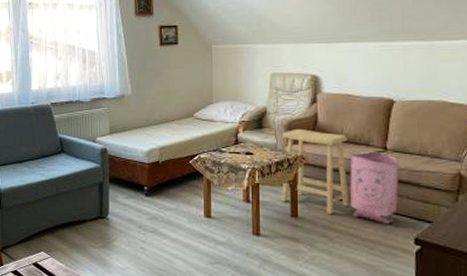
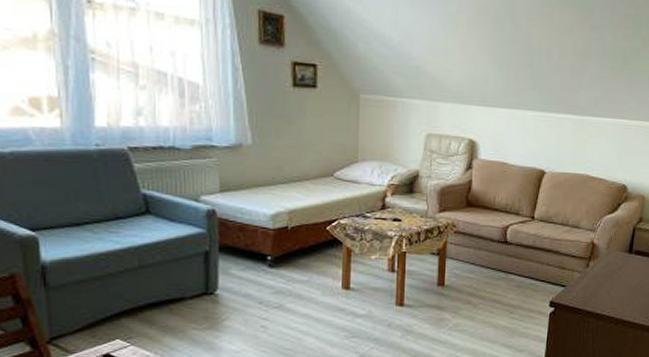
stool: present [281,128,350,215] -> none [429,195,499,283]
bag: present [349,152,400,225] -> none [495,221,545,290]

